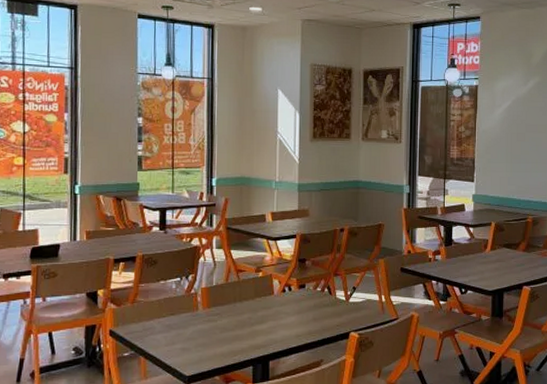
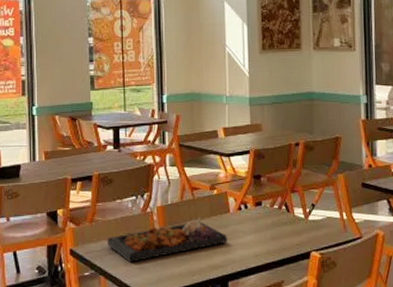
food tray: none [149,298,271,343] -> present [107,216,228,263]

